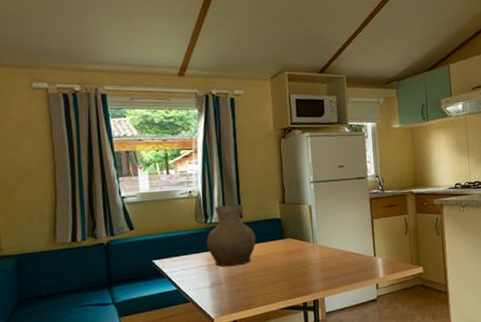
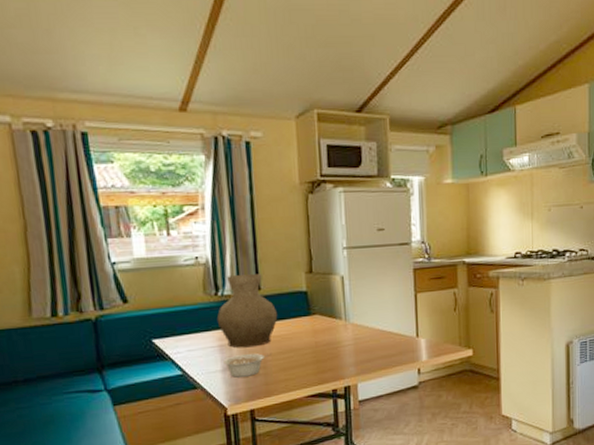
legume: none [211,272,251,292] -> present [223,353,271,378]

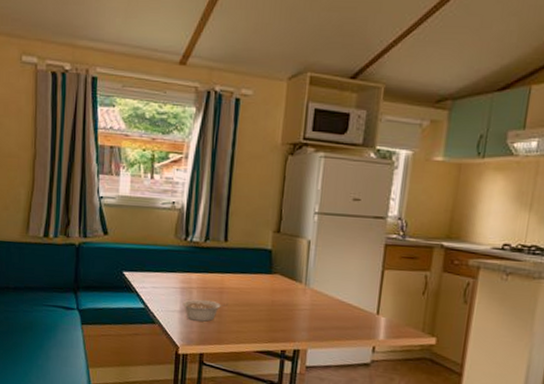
vase: present [216,274,278,348] -> none [182,224,240,295]

